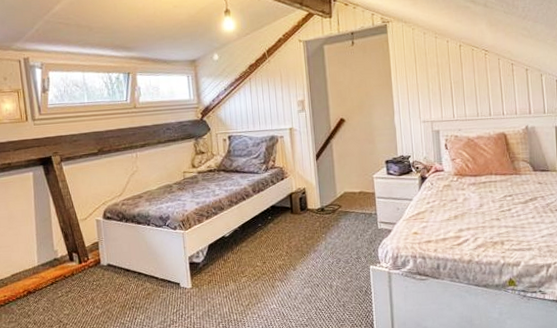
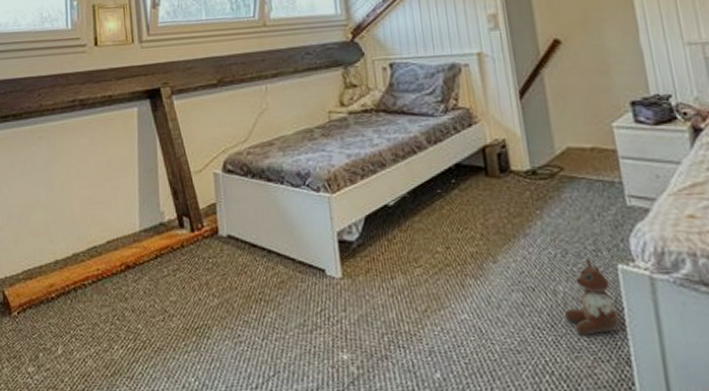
stuffed bear: none [336,263,368,311] -> present [565,257,619,335]

